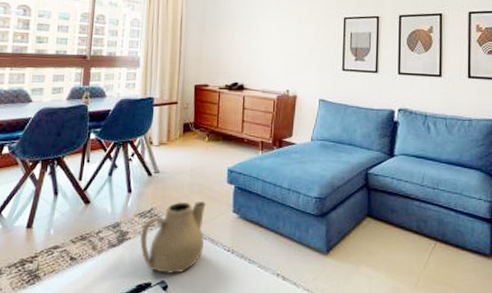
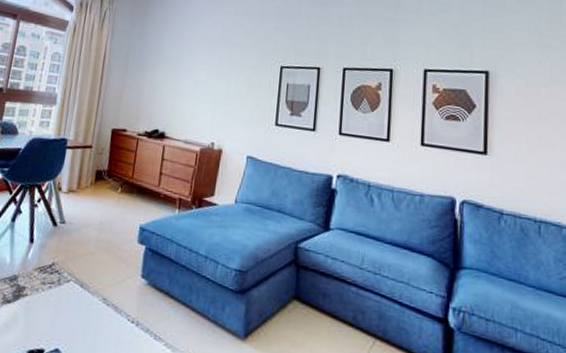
teapot: present [140,201,206,274] -> none [36,258,112,342]

